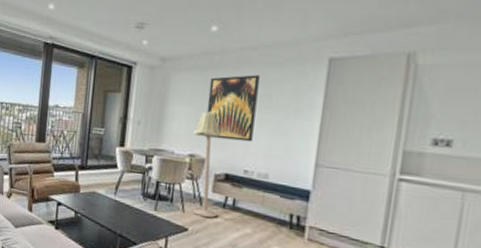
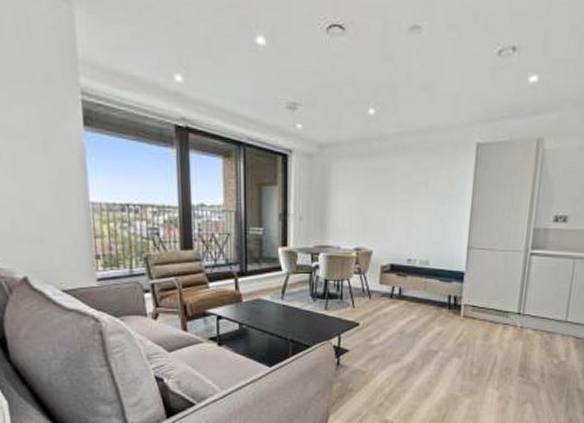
floor lamp: present [192,111,221,218] -> none [358,202,386,309]
wall art: present [205,75,260,142] -> none [369,162,418,231]

